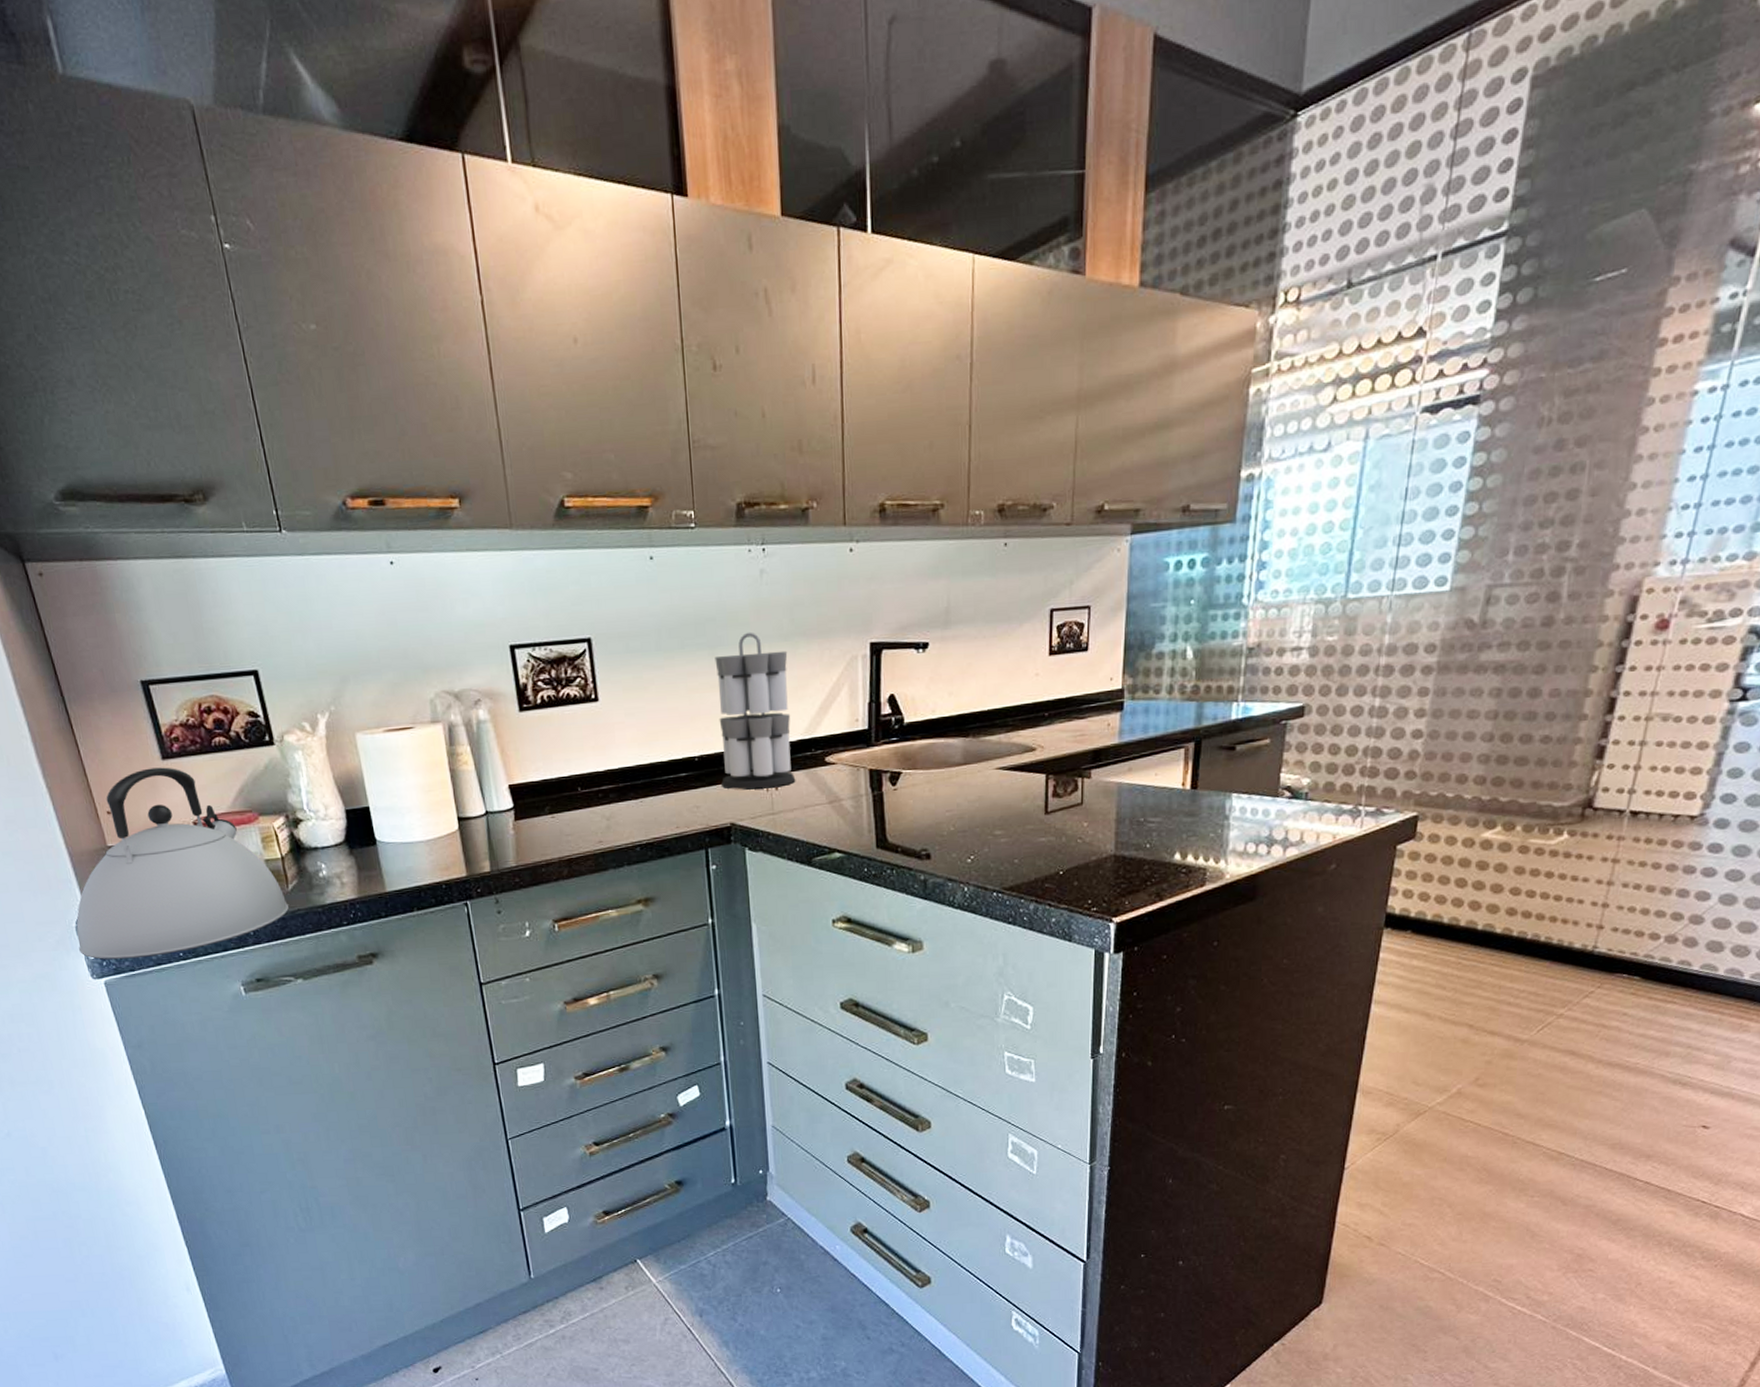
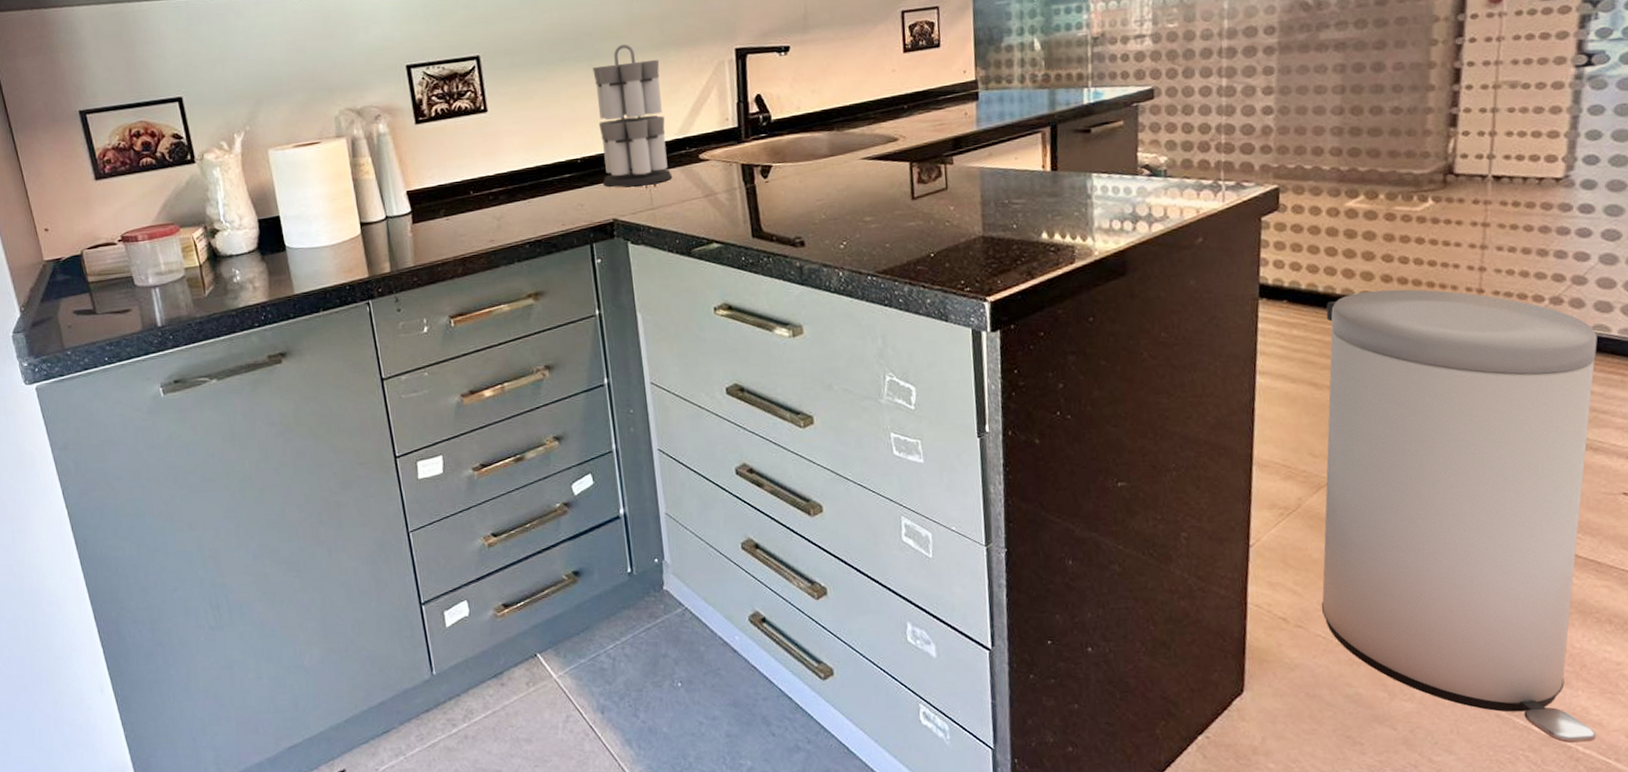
kettle: present [76,767,289,960] -> none [13,186,205,366]
pedal bin: none [1404,923,1704,1352] -> present [1321,289,1598,743]

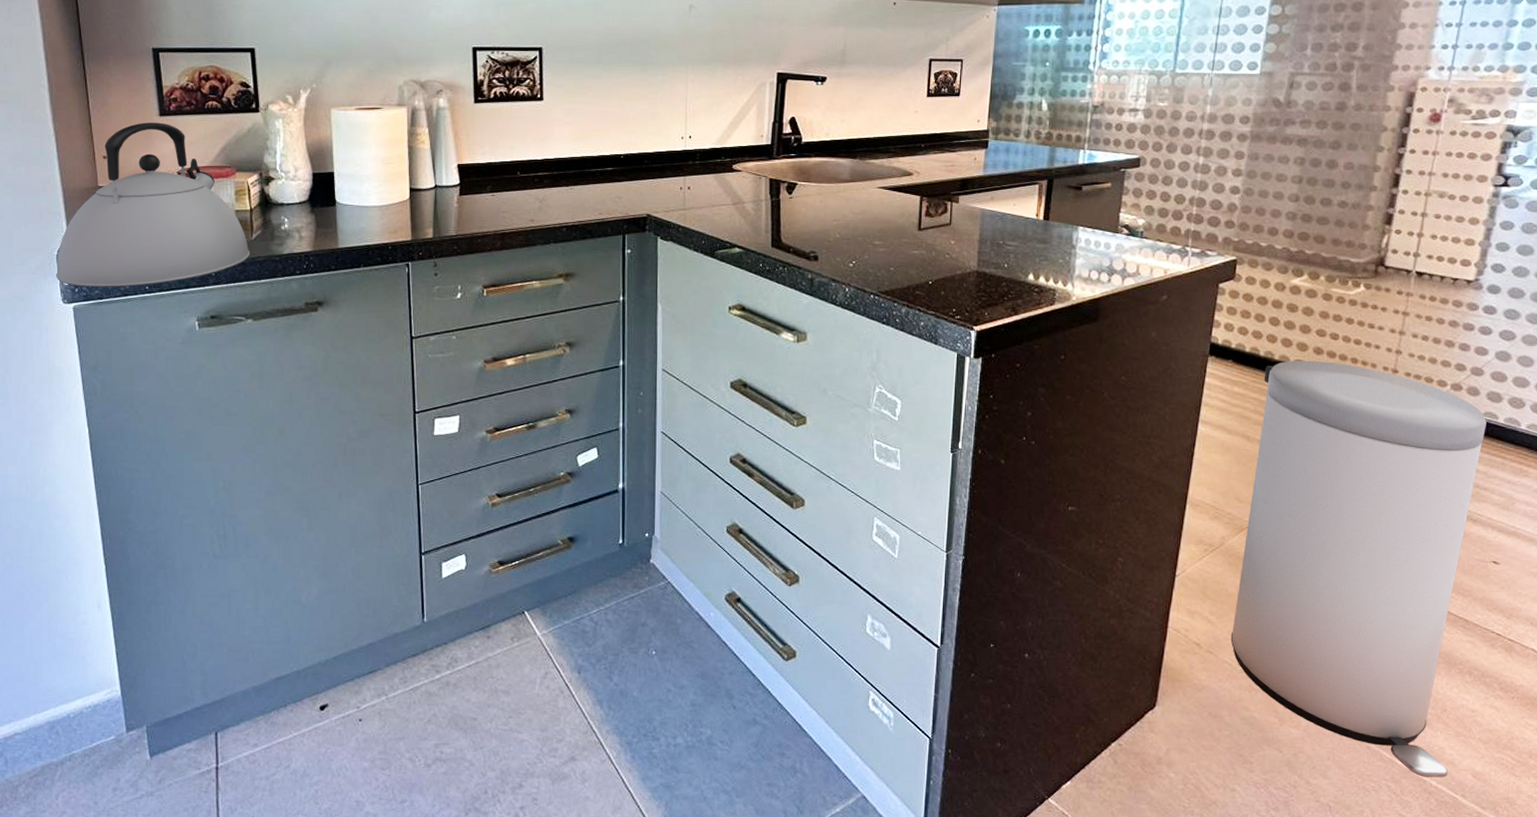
kettle: none [13,186,205,366] -> present [55,122,250,288]
spice rack: present [592,44,673,188] -> none [642,54,707,187]

